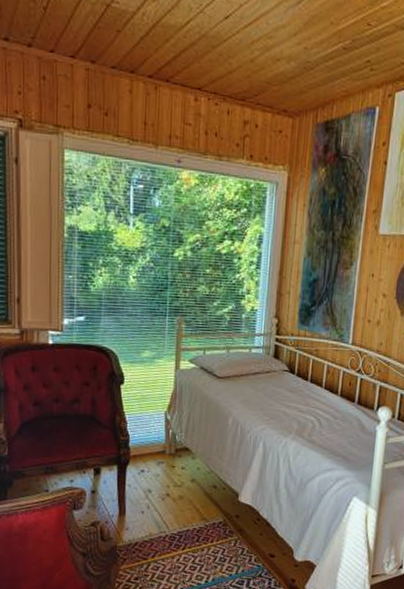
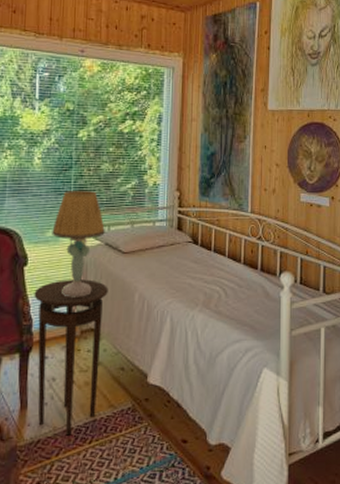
stool: none [130,400,203,542] -> present [34,279,108,436]
table lamp: none [147,312,200,418] -> present [52,191,105,297]

